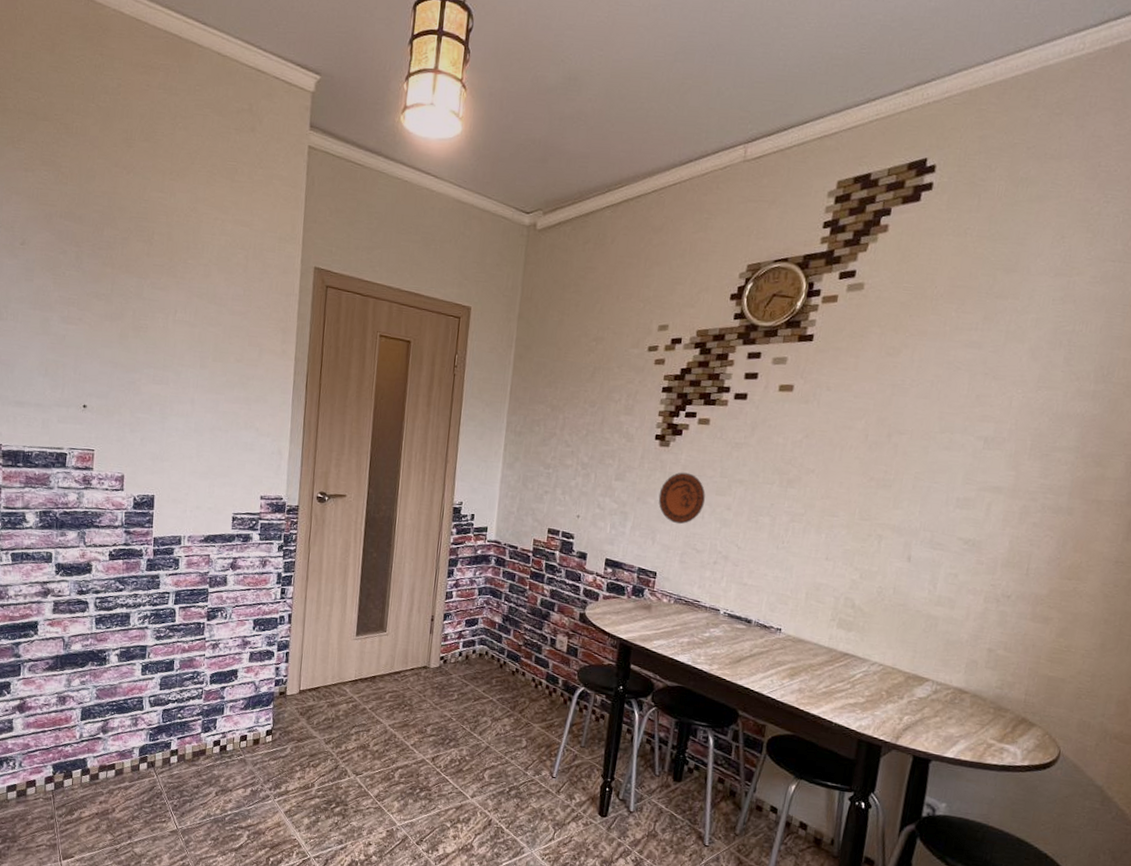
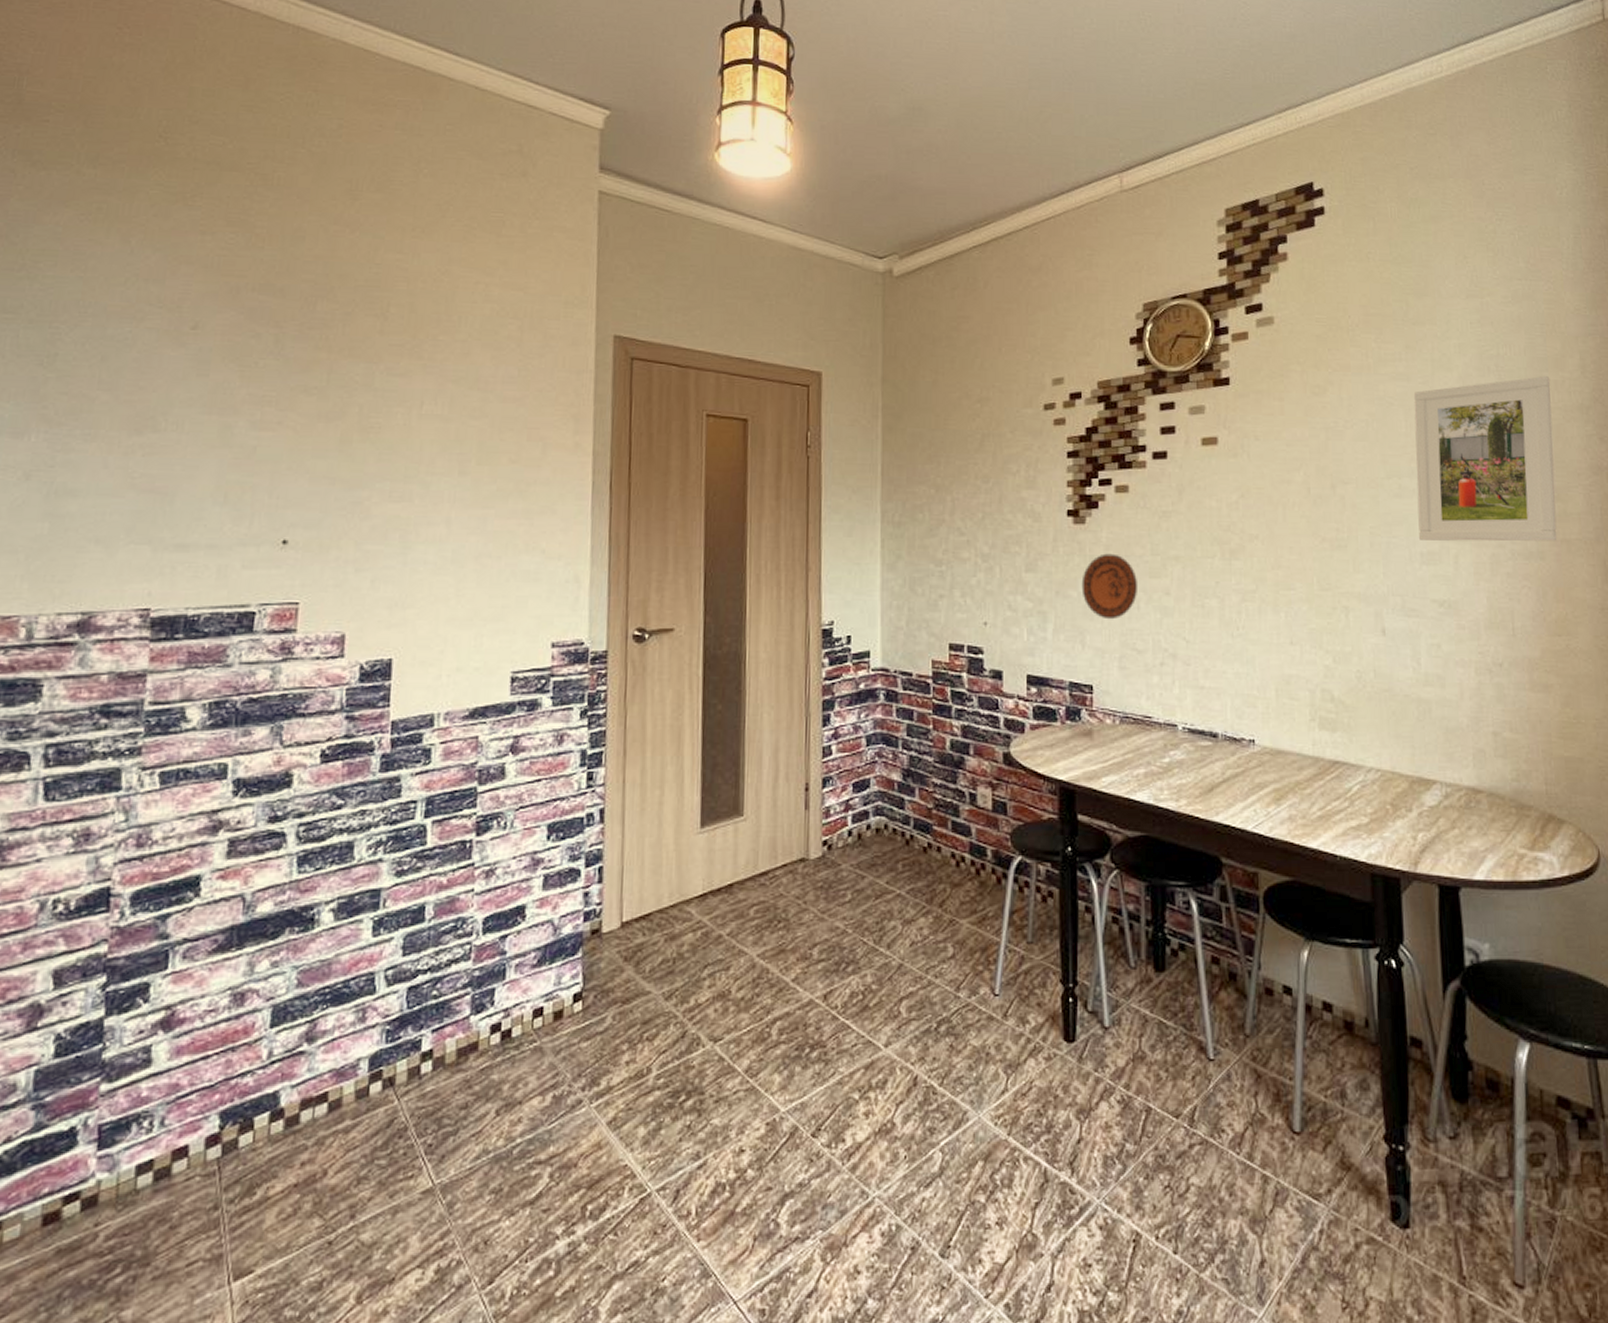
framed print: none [959,353,1120,501] -> present [1413,376,1558,542]

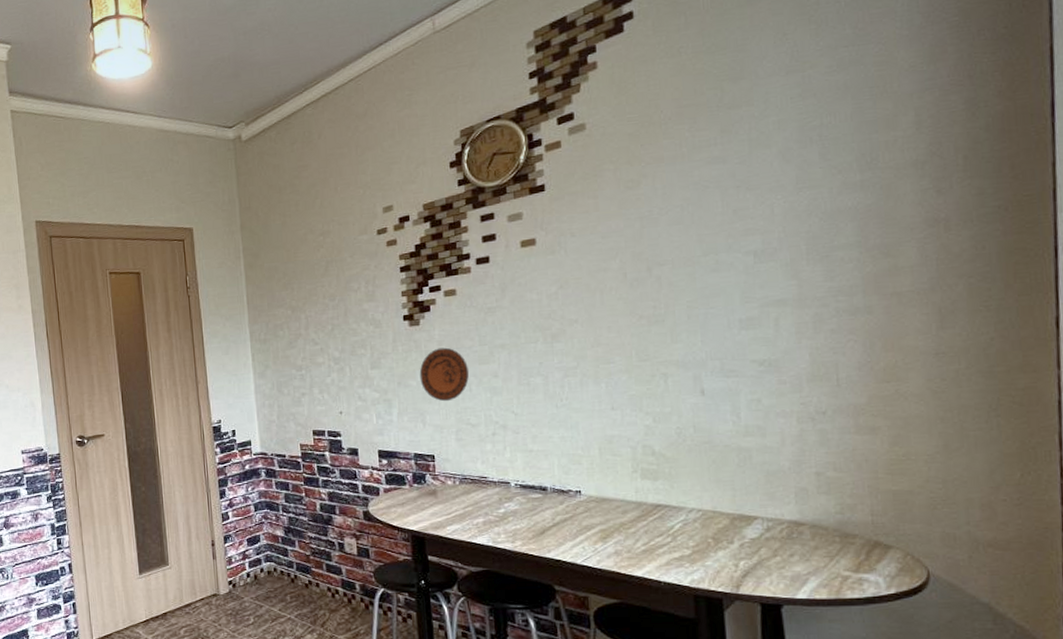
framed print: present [1413,376,1558,542] -> none [730,138,887,308]

